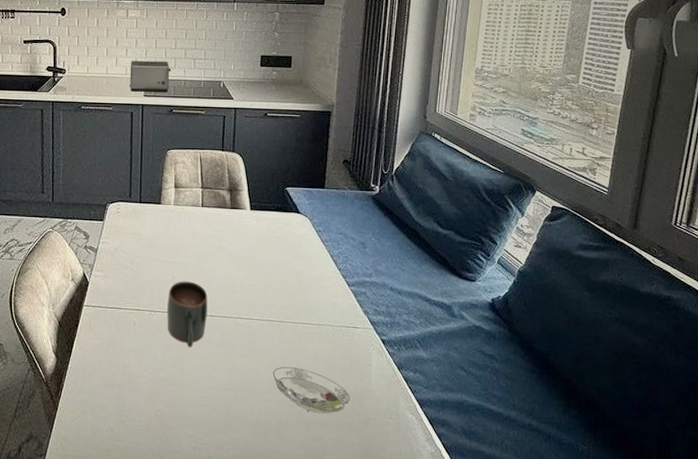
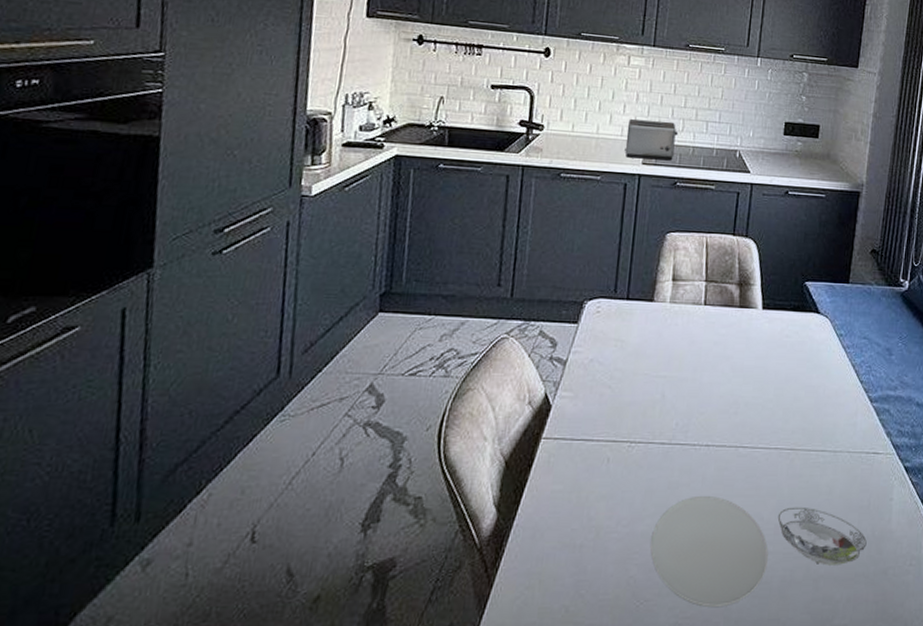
mug: present [167,281,208,348] -> none [650,401,704,490]
plate: none [172,354,266,438] -> present [650,496,768,608]

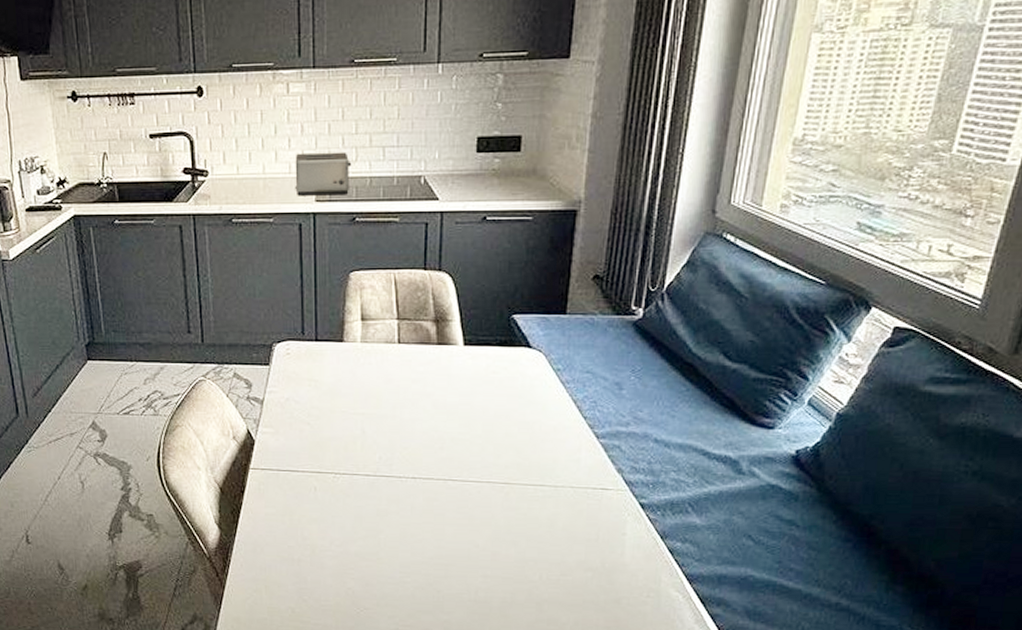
plate: present [650,496,768,608] -> none [365,523,486,620]
dish: present [777,506,867,566] -> none [494,536,596,592]

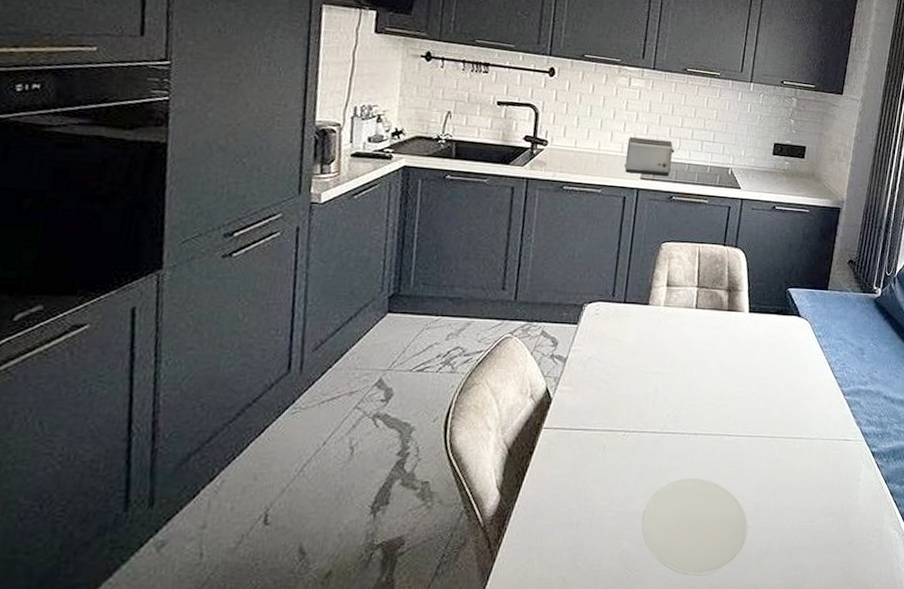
plate: none [365,523,486,620] -> present [641,479,748,576]

